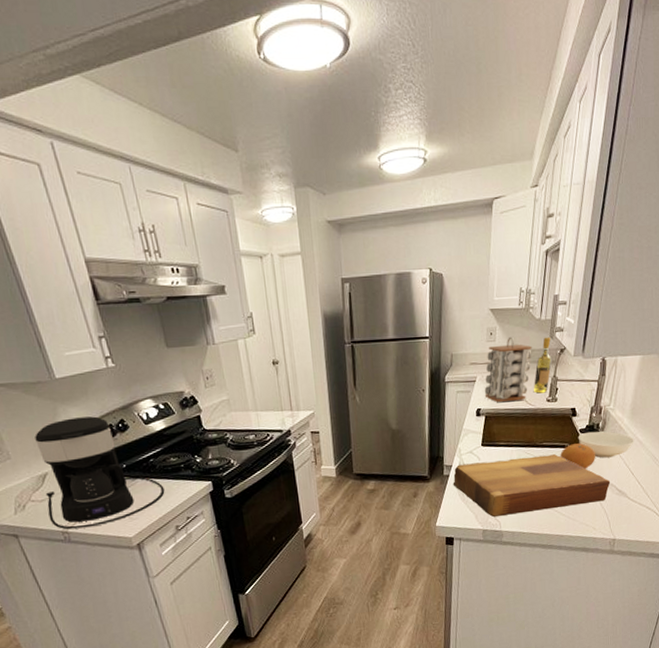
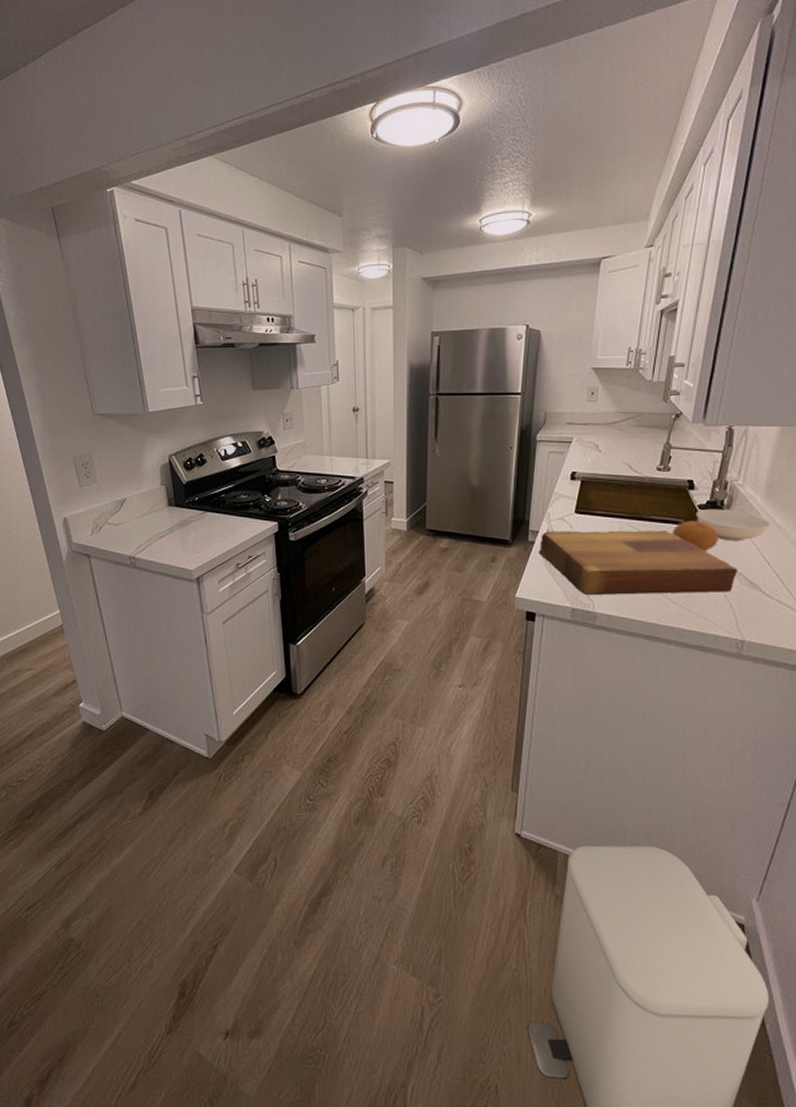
coffee maker: present [35,416,165,530] -> none [121,449,231,555]
spice rack: present [484,336,532,402] -> none [581,397,641,468]
bottle: present [533,336,552,394] -> none [640,400,664,461]

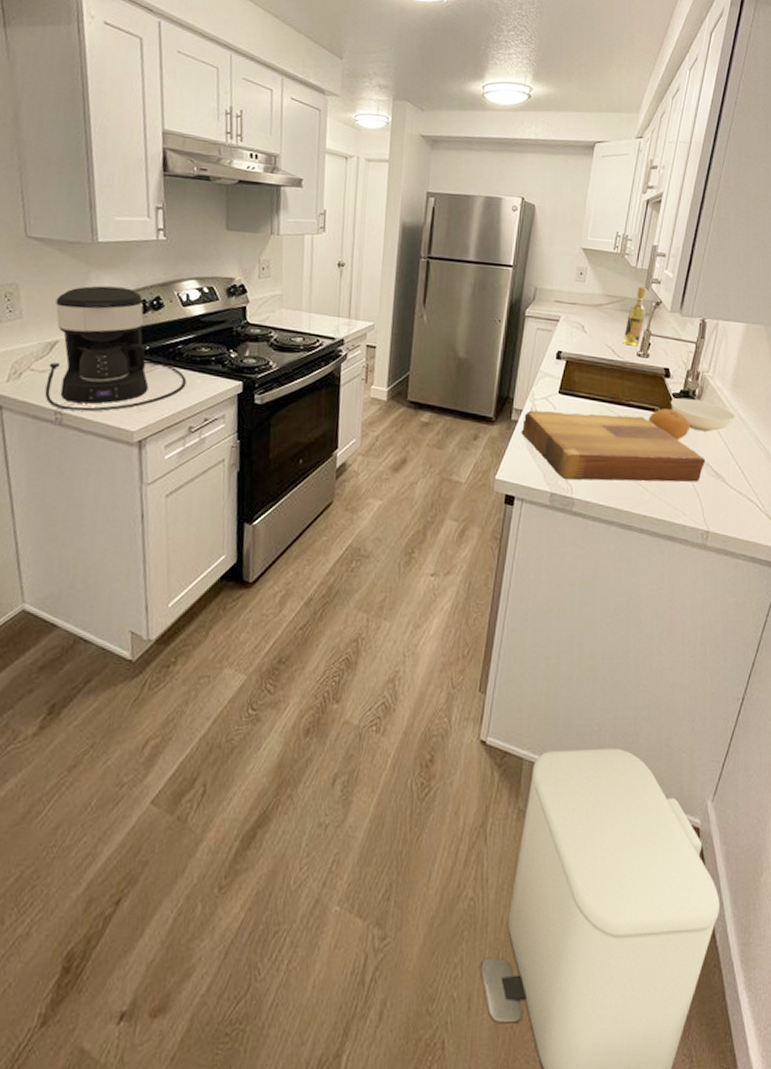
coffee maker: none [121,449,231,555] -> present [45,285,187,412]
bottle: none [640,400,664,461] -> present [622,286,646,346]

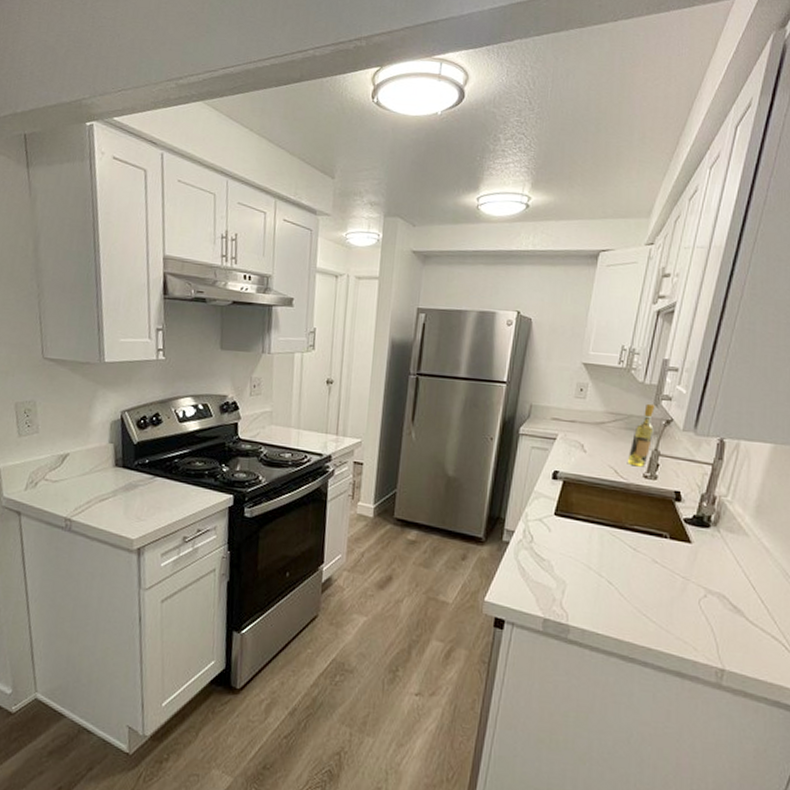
coffee maker: present [45,285,187,412] -> none [57,403,182,520]
cutting board: present [521,410,706,482] -> none [512,532,722,616]
fruit: present [648,408,689,440] -> none [655,534,703,569]
bowl: present [670,397,736,432] -> none [681,523,759,562]

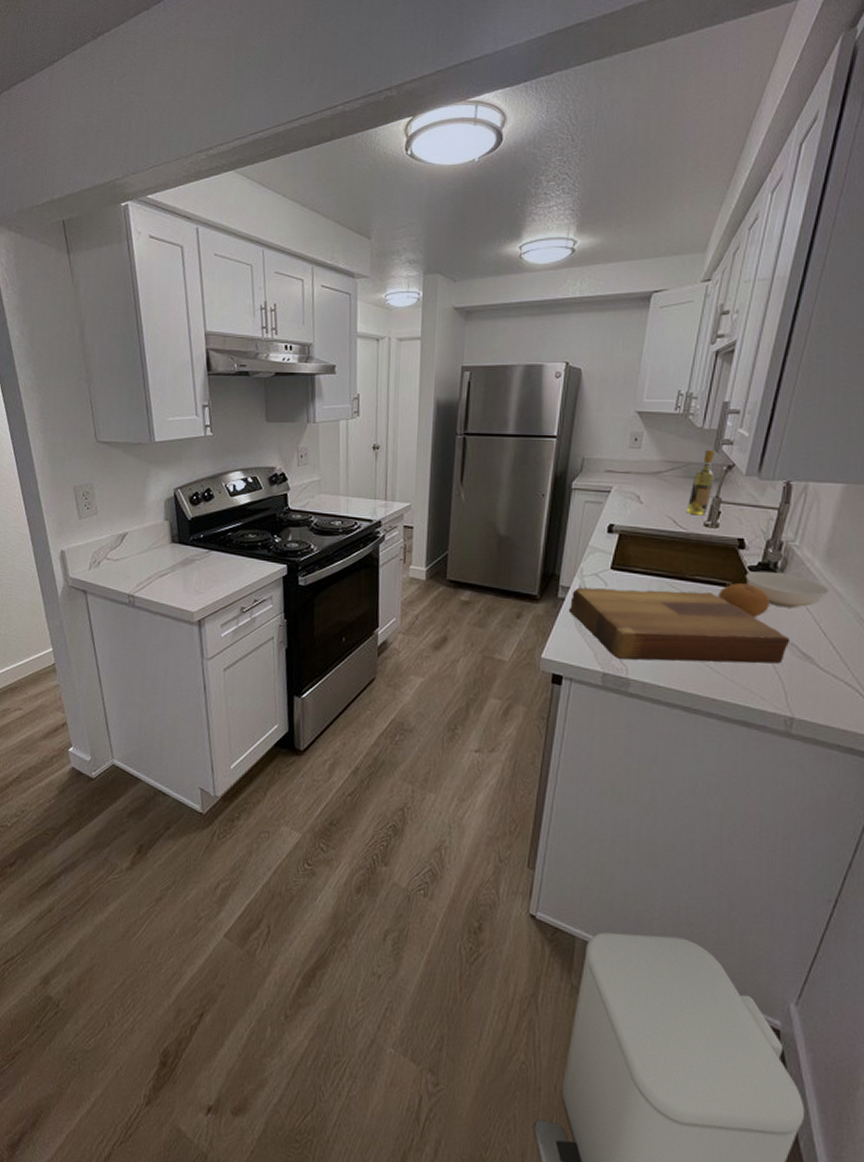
cutting board: none [512,532,722,616] -> present [568,587,791,664]
fruit: none [655,534,703,569] -> present [718,583,770,617]
bowl: none [681,523,759,562] -> present [745,570,830,608]

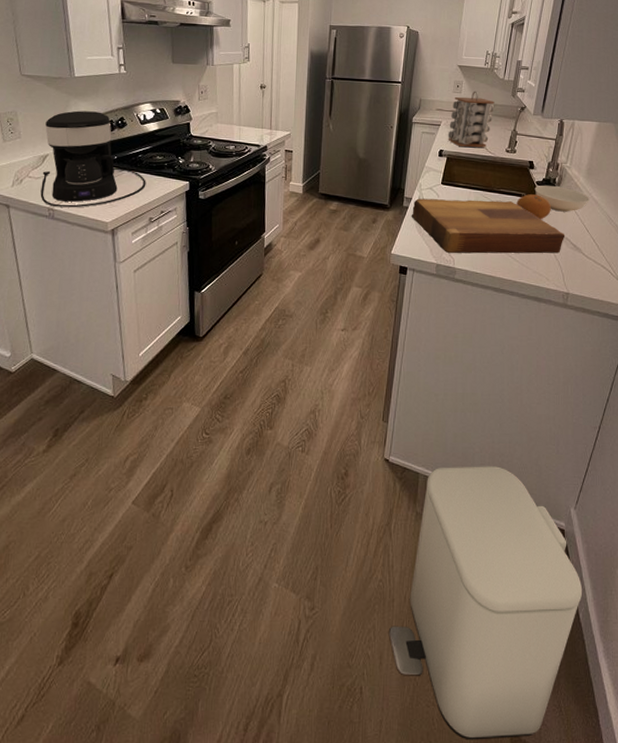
coffee maker: none [119,481,237,595] -> present [40,110,146,208]
spice rack: none [620,445,689,521] -> present [448,91,495,148]
bottle: present [686,449,715,516] -> none [493,95,512,144]

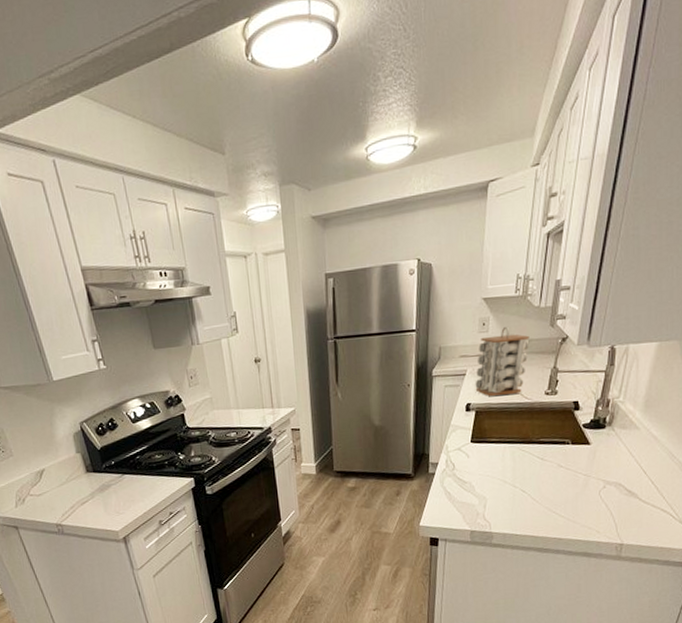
coffee maker: present [40,110,146,208] -> none [34,416,150,522]
cutting board: present [411,198,565,254] -> none [438,451,618,517]
fruit: present [516,194,551,219] -> none [560,439,601,467]
bowl: present [534,185,591,212] -> none [580,426,649,456]

